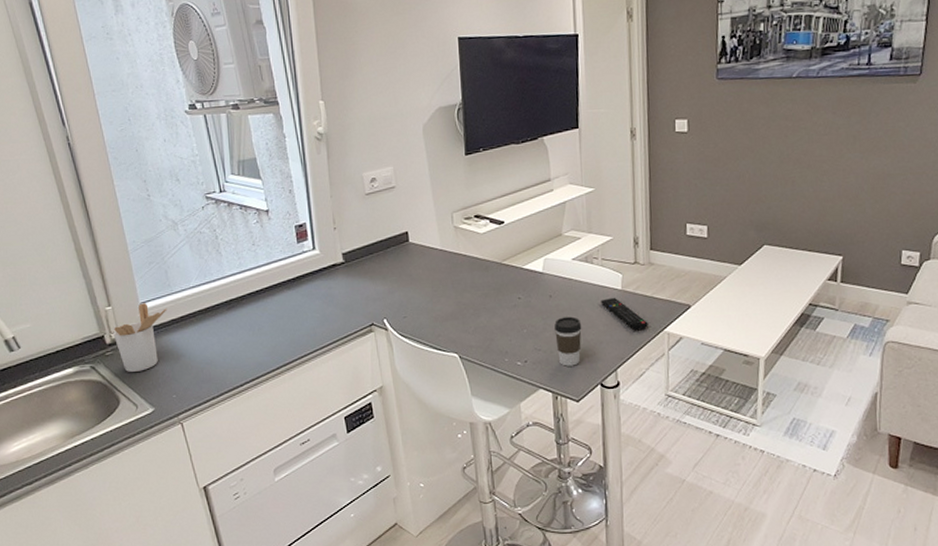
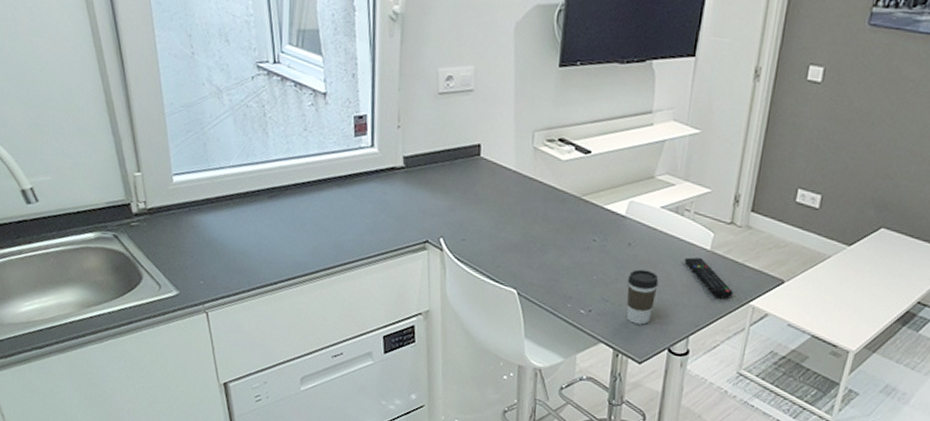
utensil holder: present [113,303,167,373] -> none [141,174,202,250]

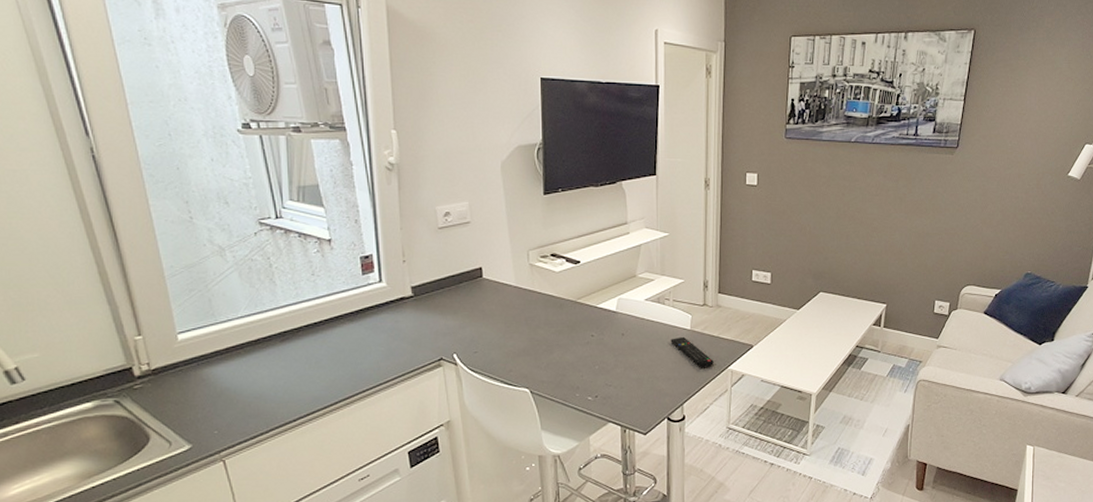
coffee cup: present [627,269,659,325] -> none [626,354,652,401]

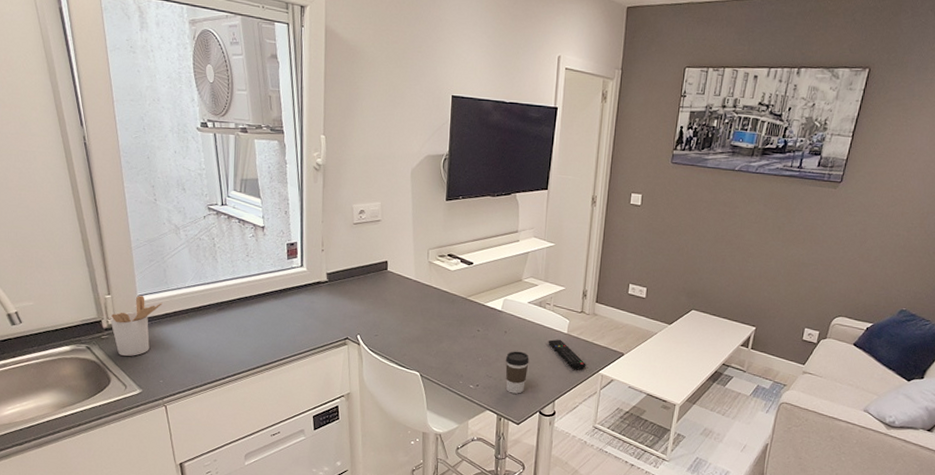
utensil holder: none [143,333,210,408] -> present [110,295,163,357]
coffee cup: none [626,354,652,401] -> present [505,351,529,394]

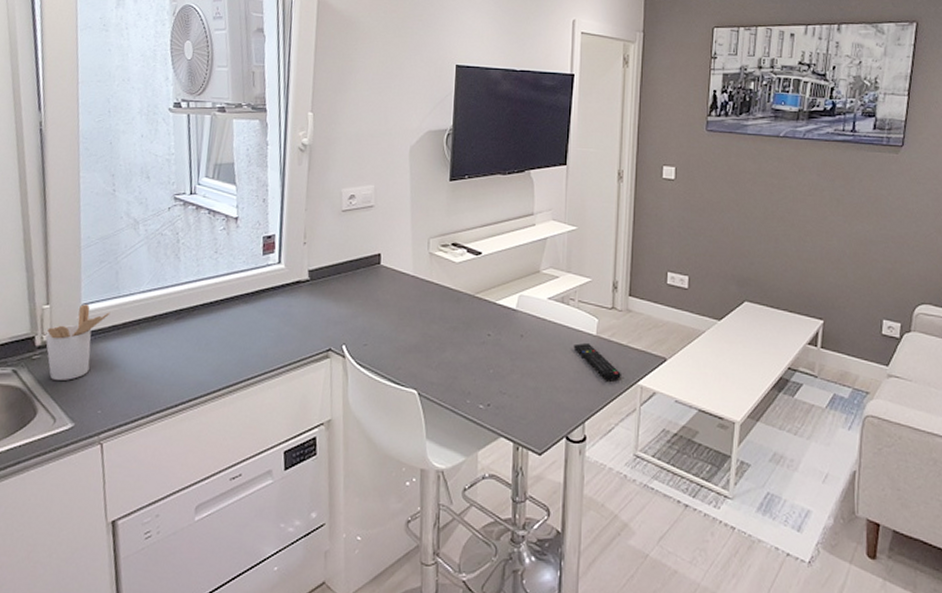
coffee cup: present [505,351,529,394] -> none [522,359,552,414]

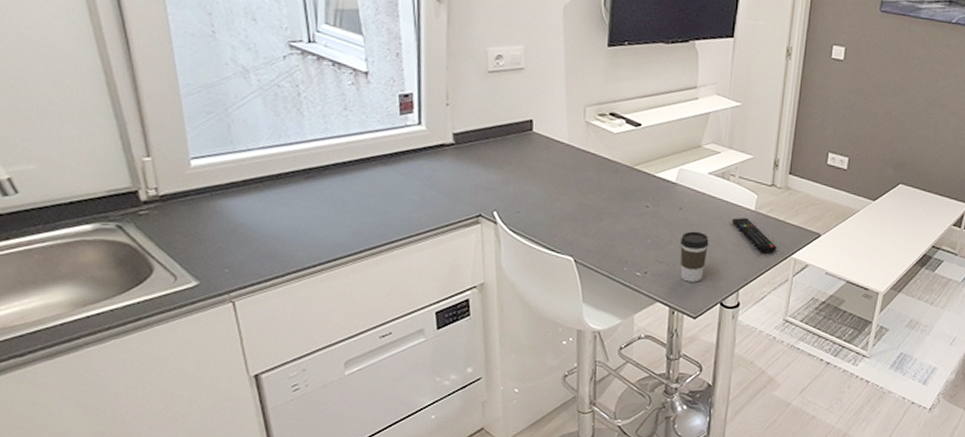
utensil holder: present [45,304,110,381] -> none [151,158,226,239]
coffee cup: none [522,359,552,414] -> present [680,231,709,282]

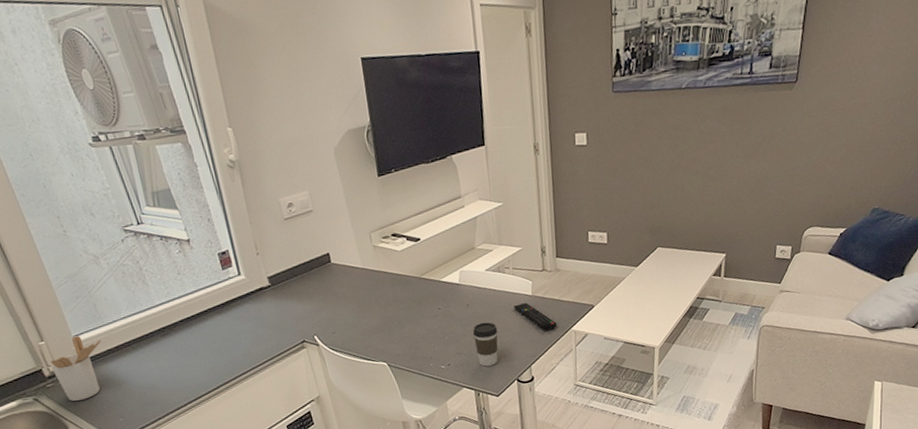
utensil holder: none [151,158,226,239] -> present [50,336,102,402]

